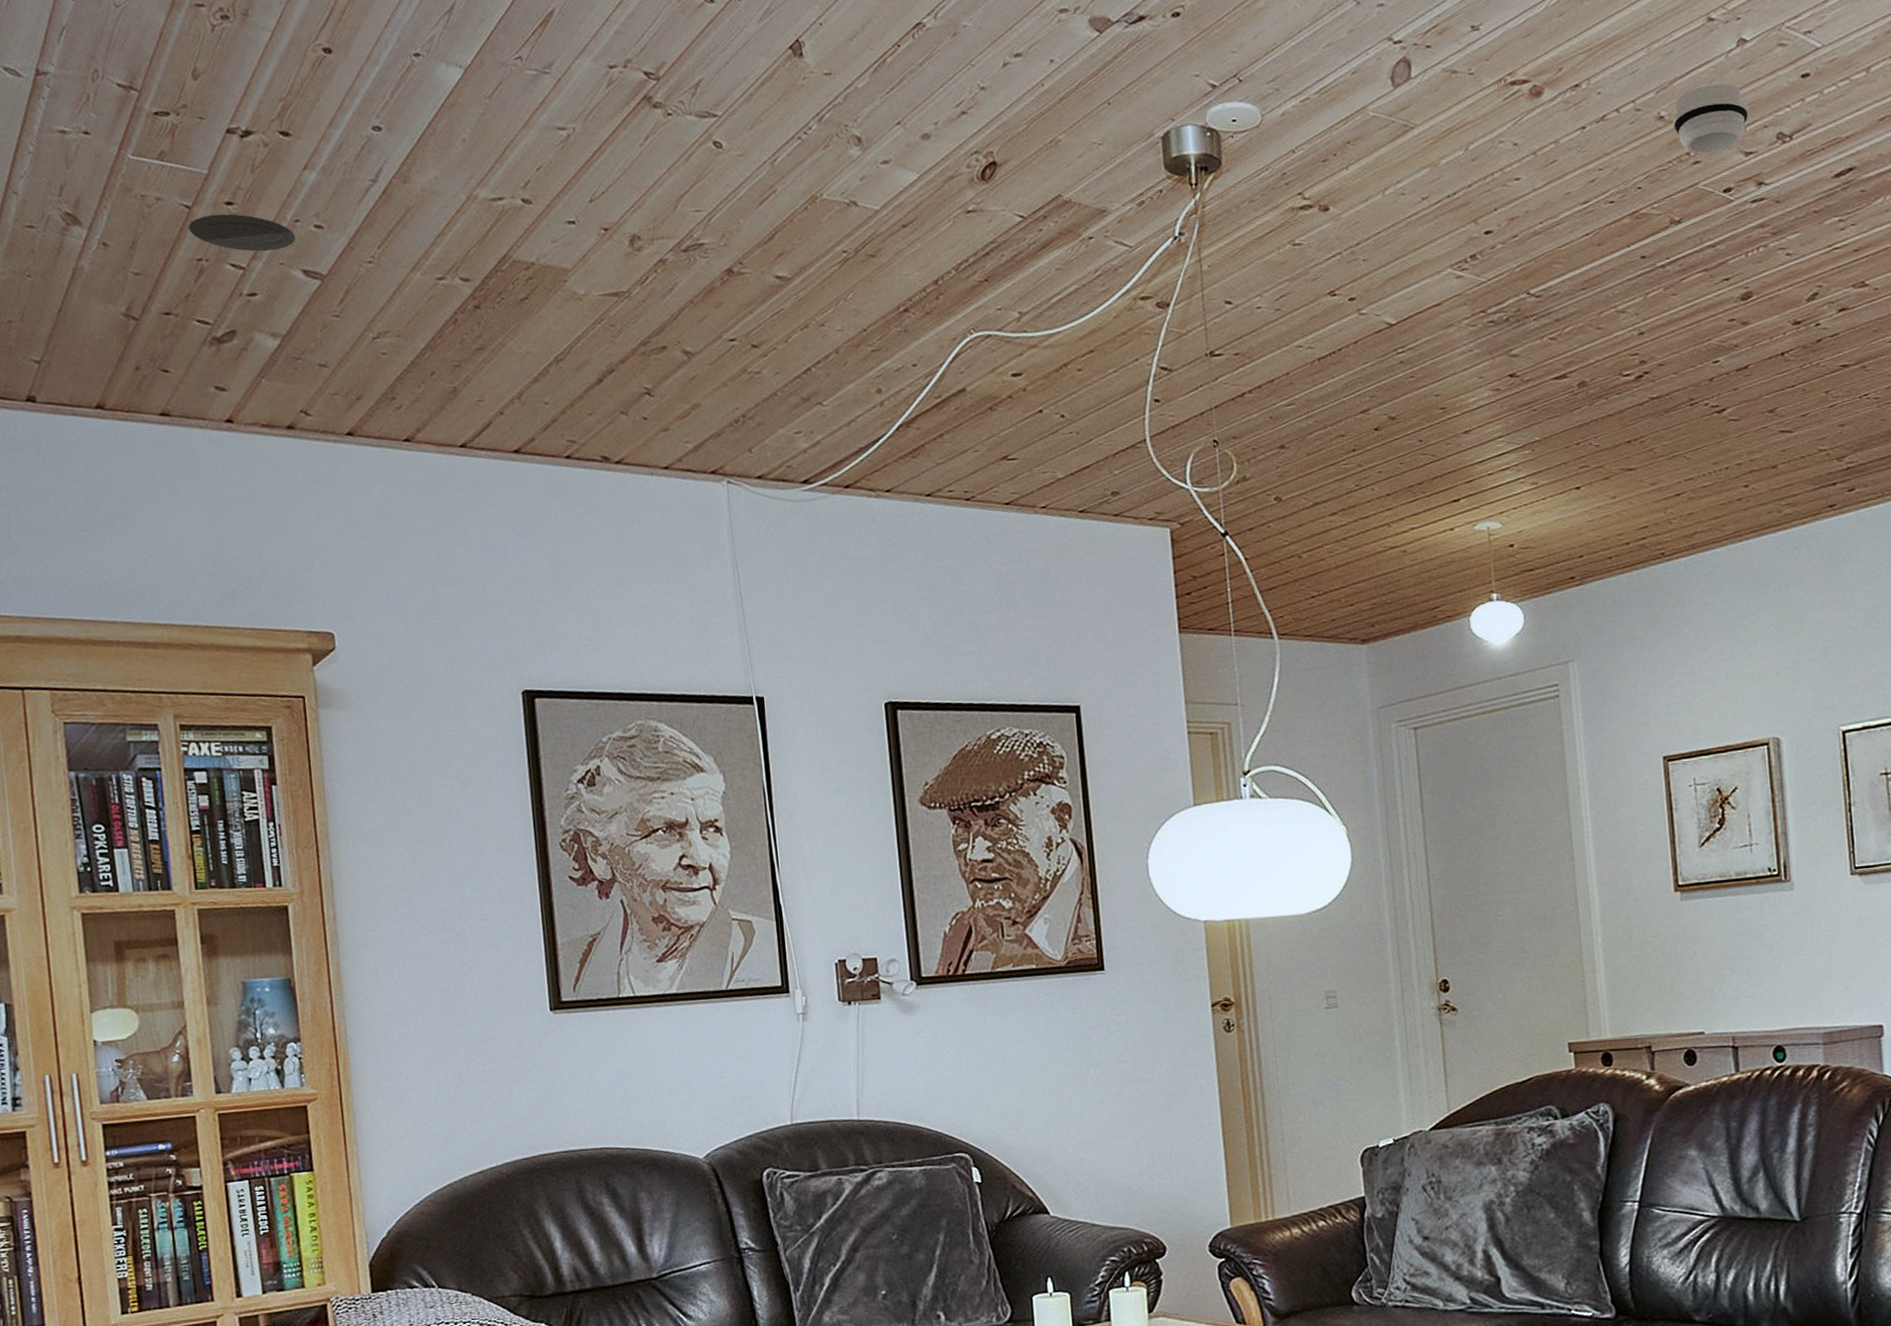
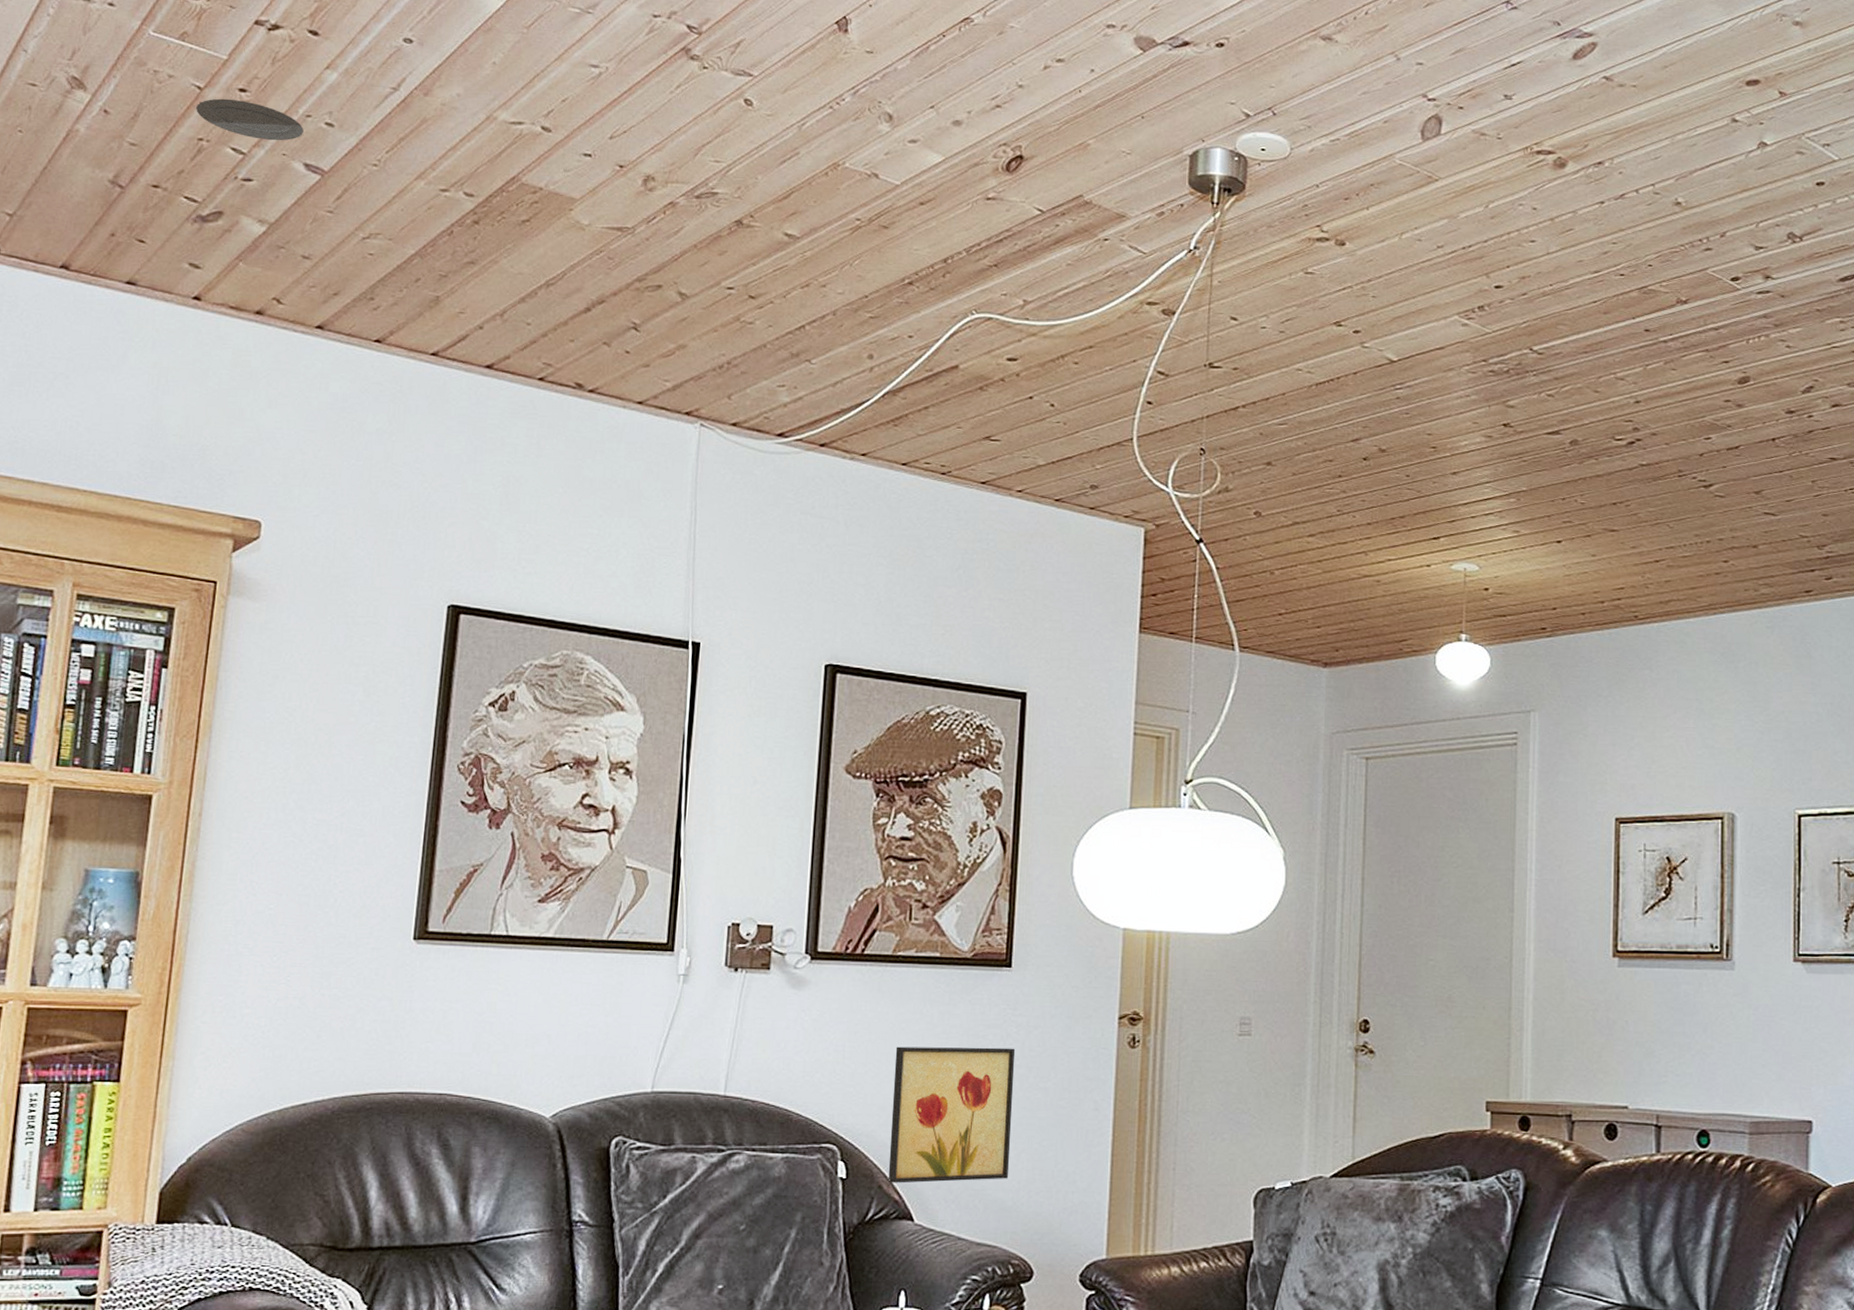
wall art: none [1008,1045,1131,1182] -> present [887,1046,1016,1184]
smoke detector: present [1673,83,1749,155] -> none [1689,180,1763,244]

